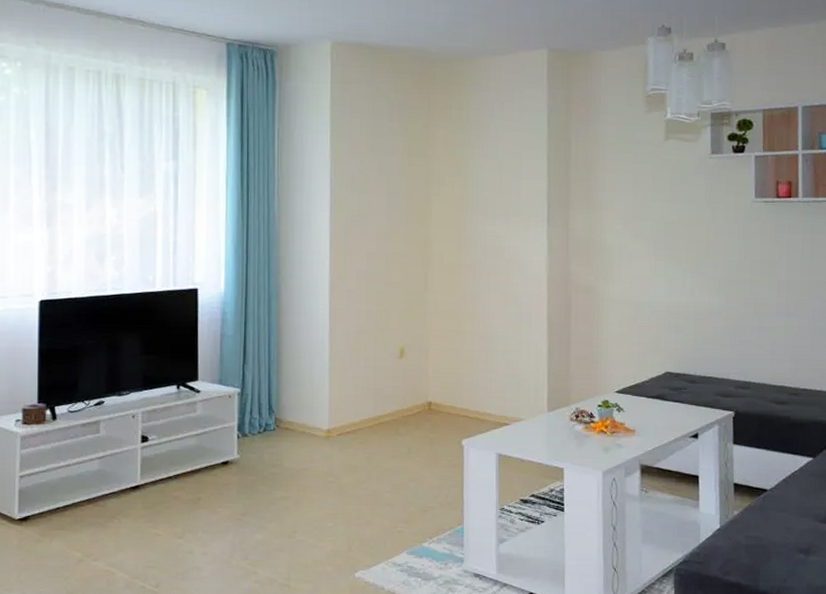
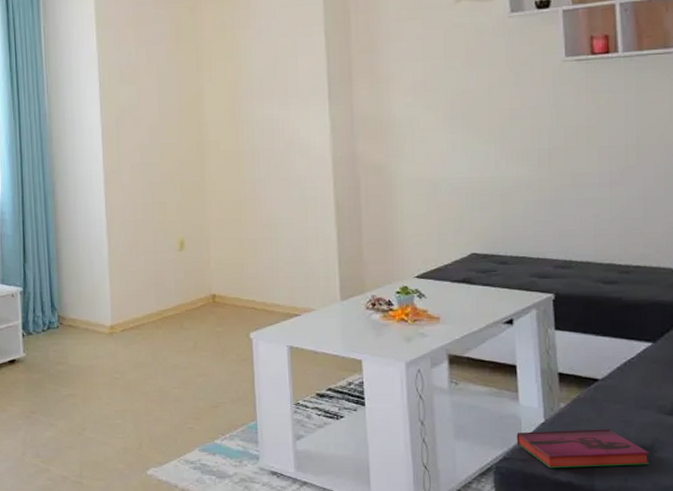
hardback book: none [695,534,805,571] -> present [516,429,649,469]

